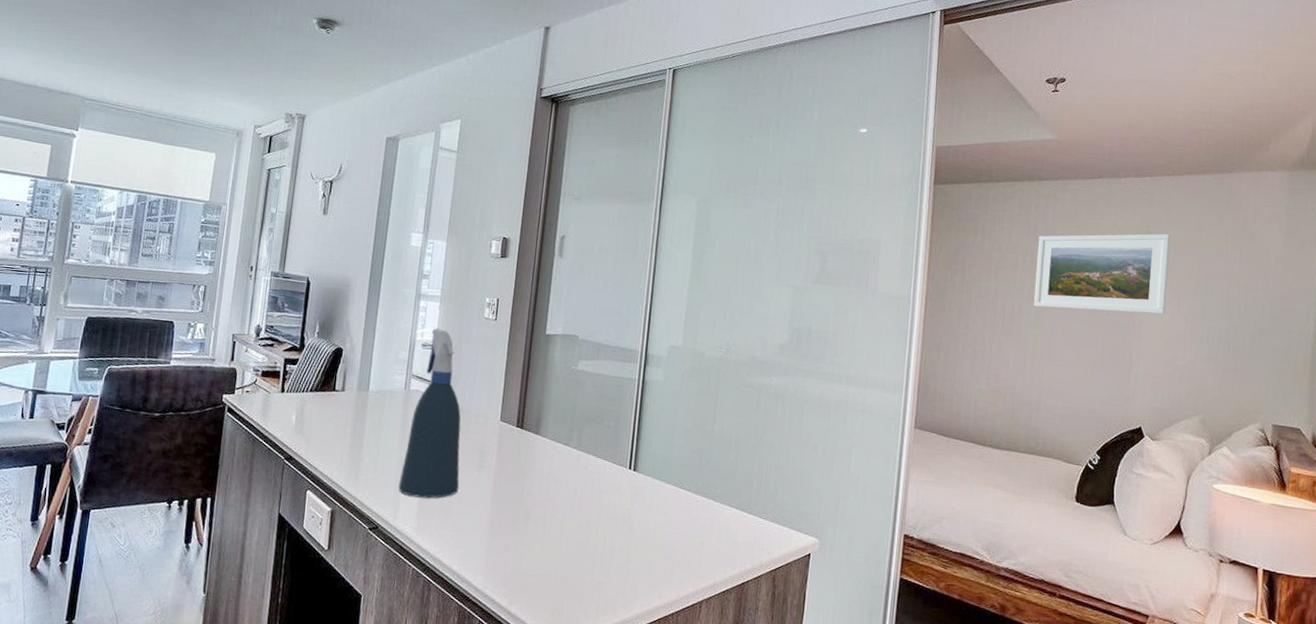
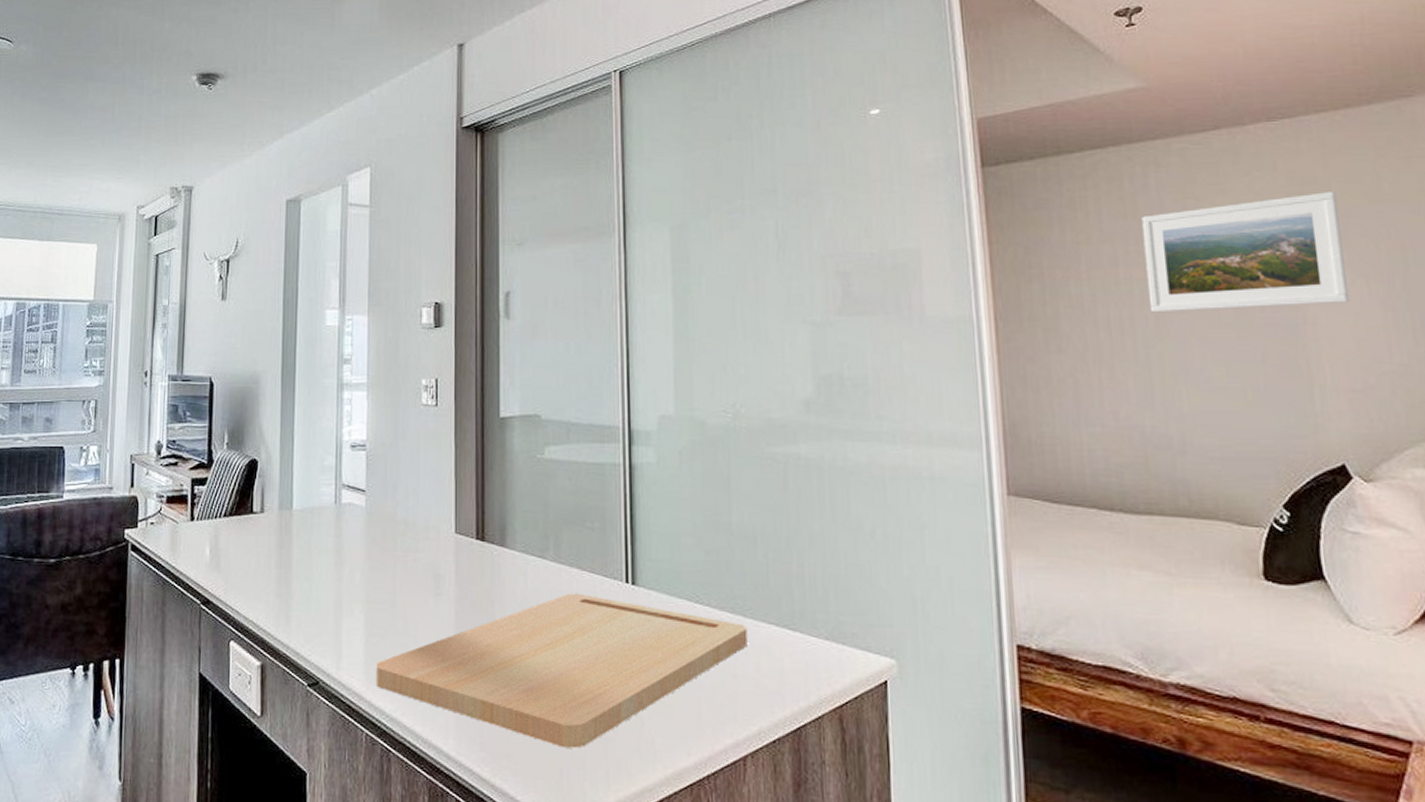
spray bottle: present [398,328,461,498] -> none [338,423,413,641]
cutting board: none [424,473,715,589] -> present [375,593,748,749]

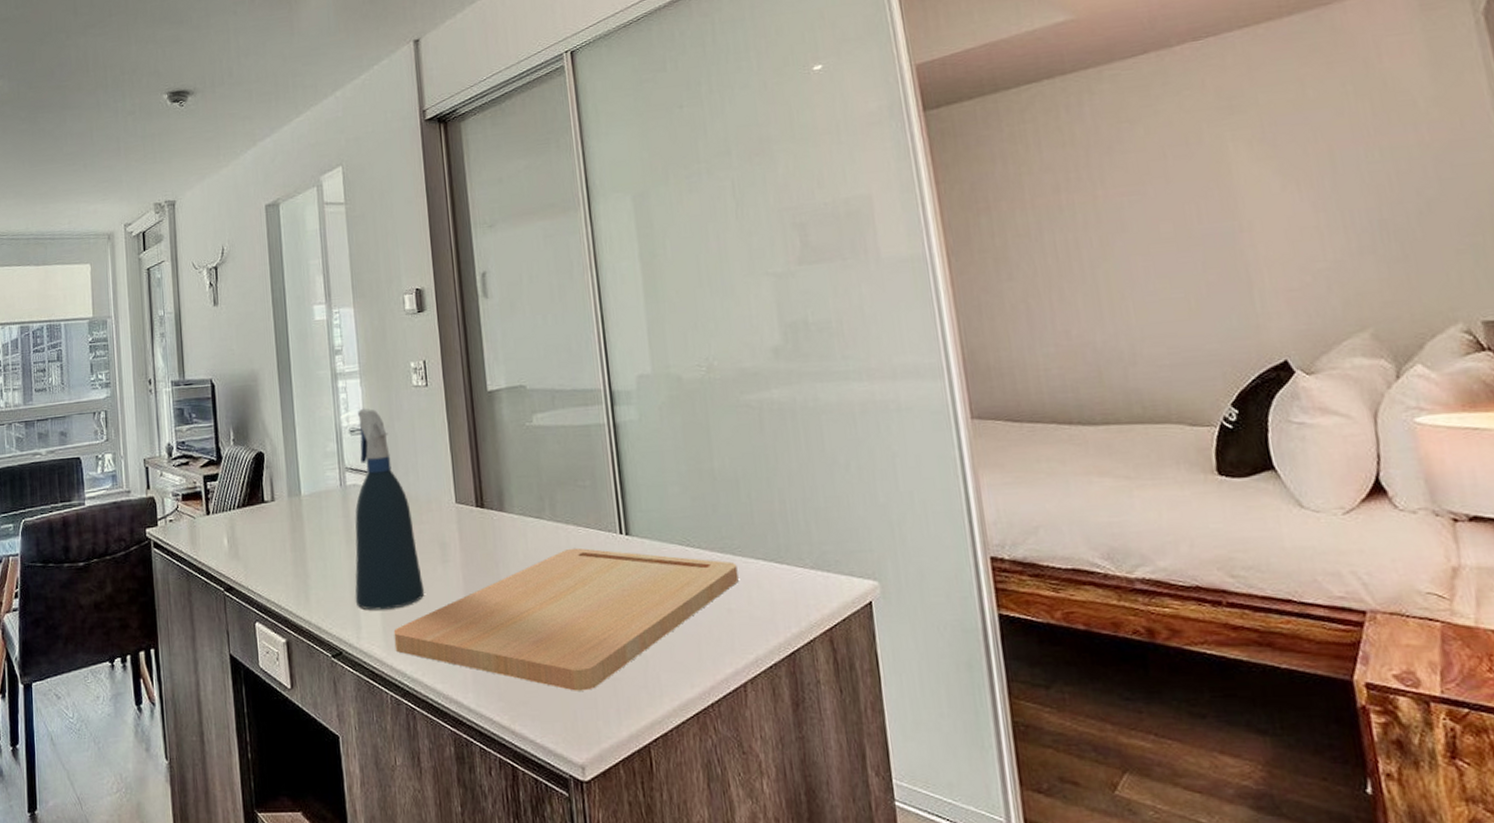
spray bottle: none [338,423,413,641] -> present [355,408,425,610]
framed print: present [1141,192,1350,313] -> none [1079,103,1283,235]

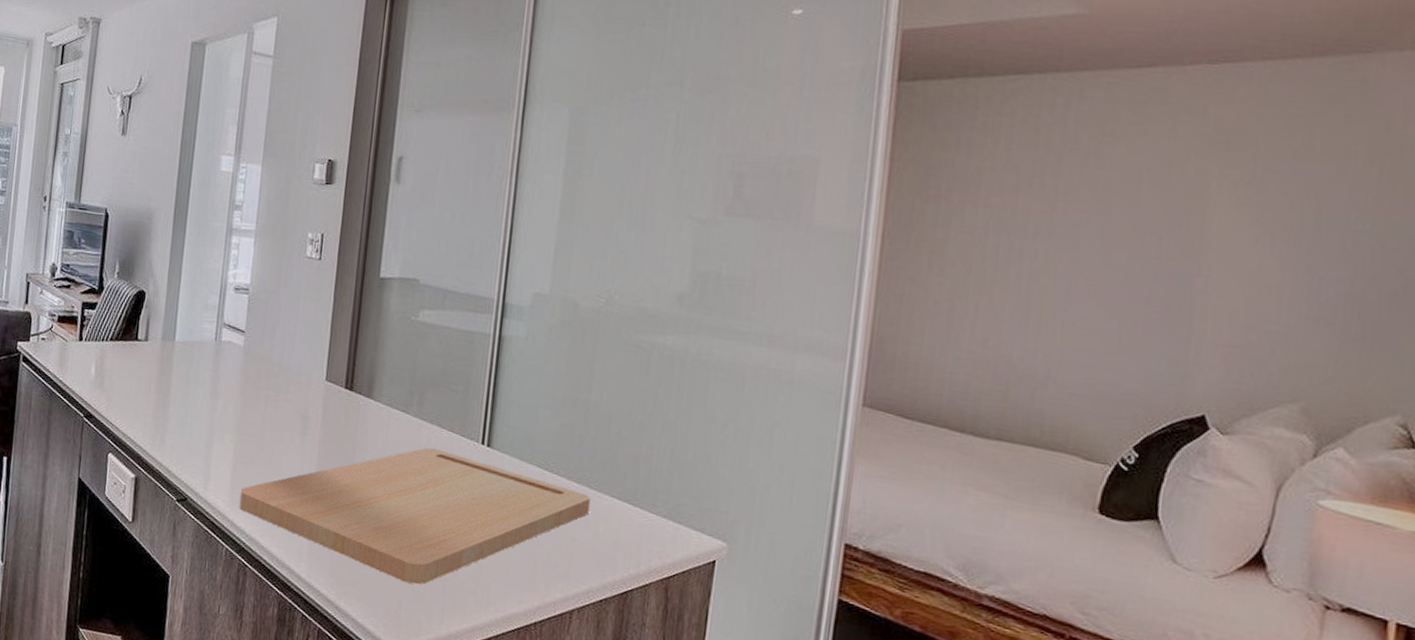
spray bottle: present [355,408,425,610] -> none [209,268,280,469]

